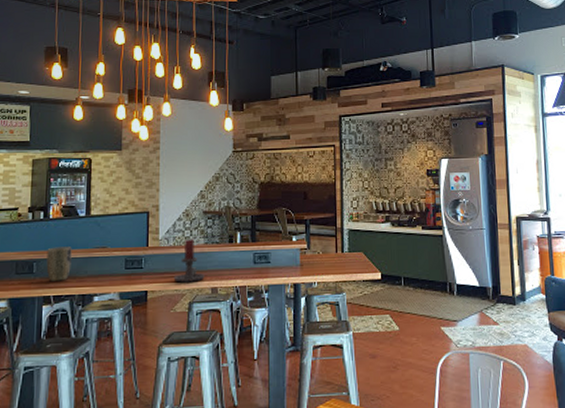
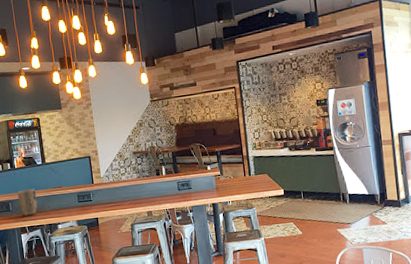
candle holder: present [173,239,205,283] -> none [116,174,141,210]

